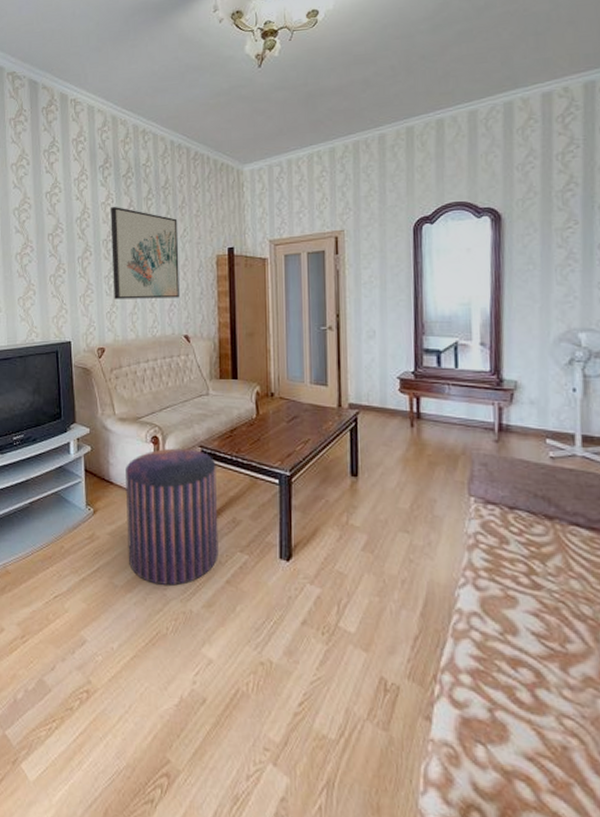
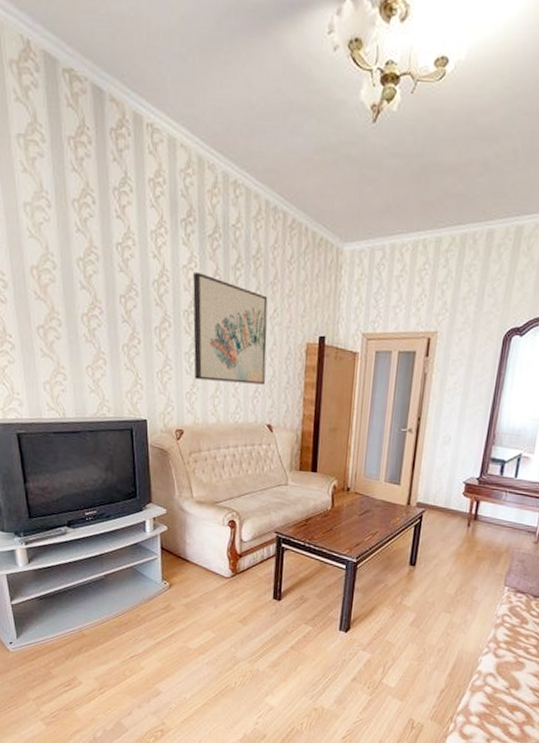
pouf: present [125,448,219,586] -> none [201,532,290,650]

